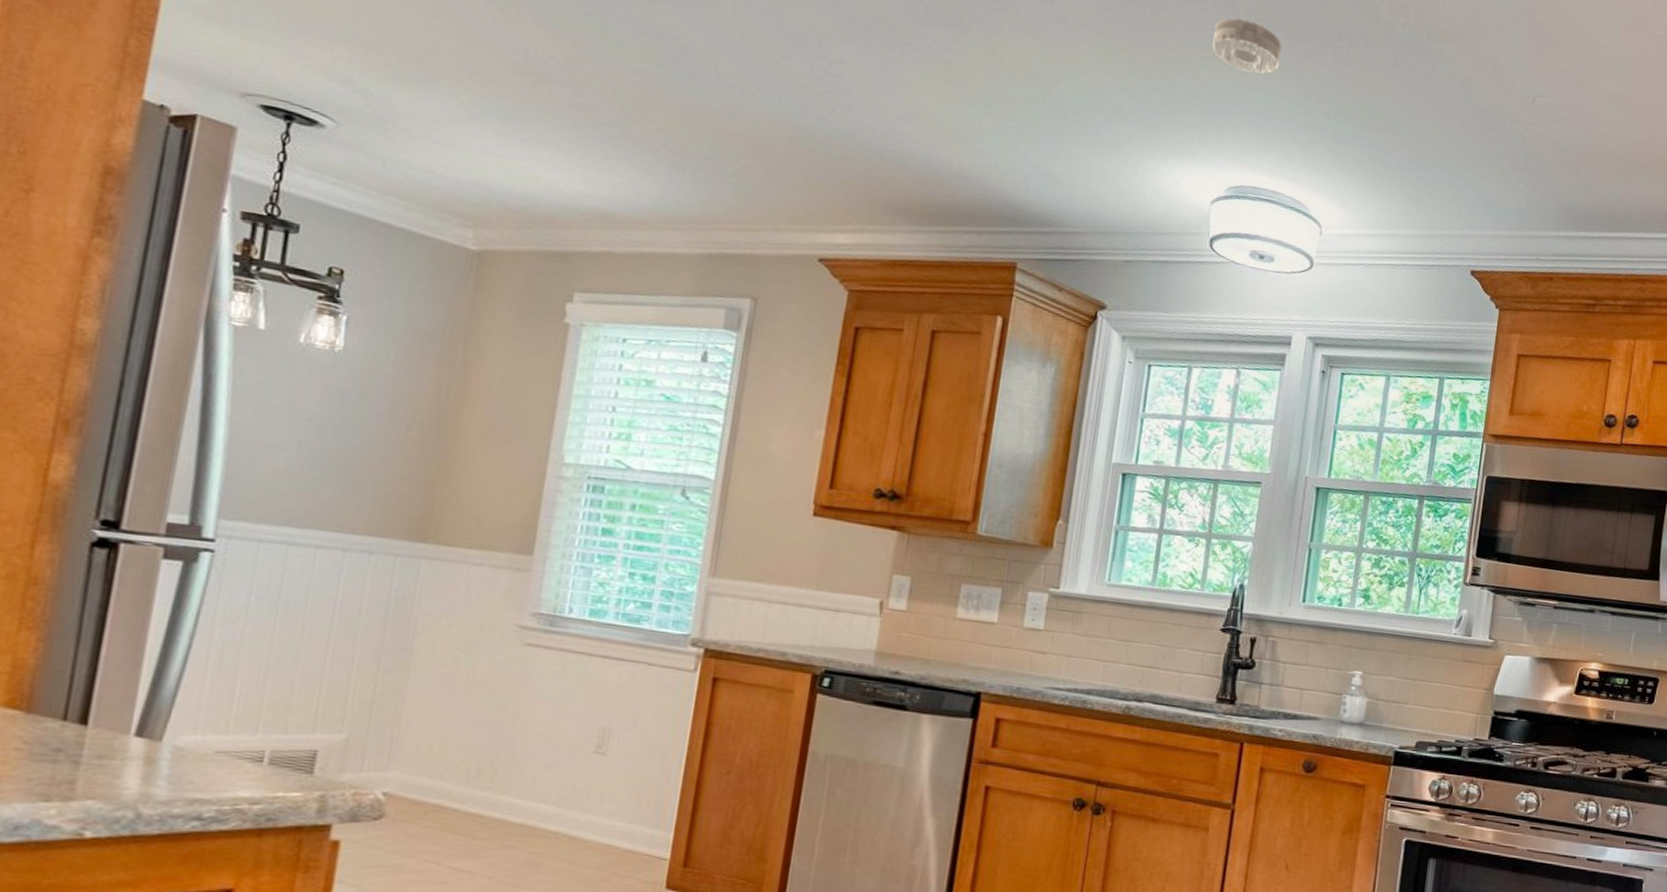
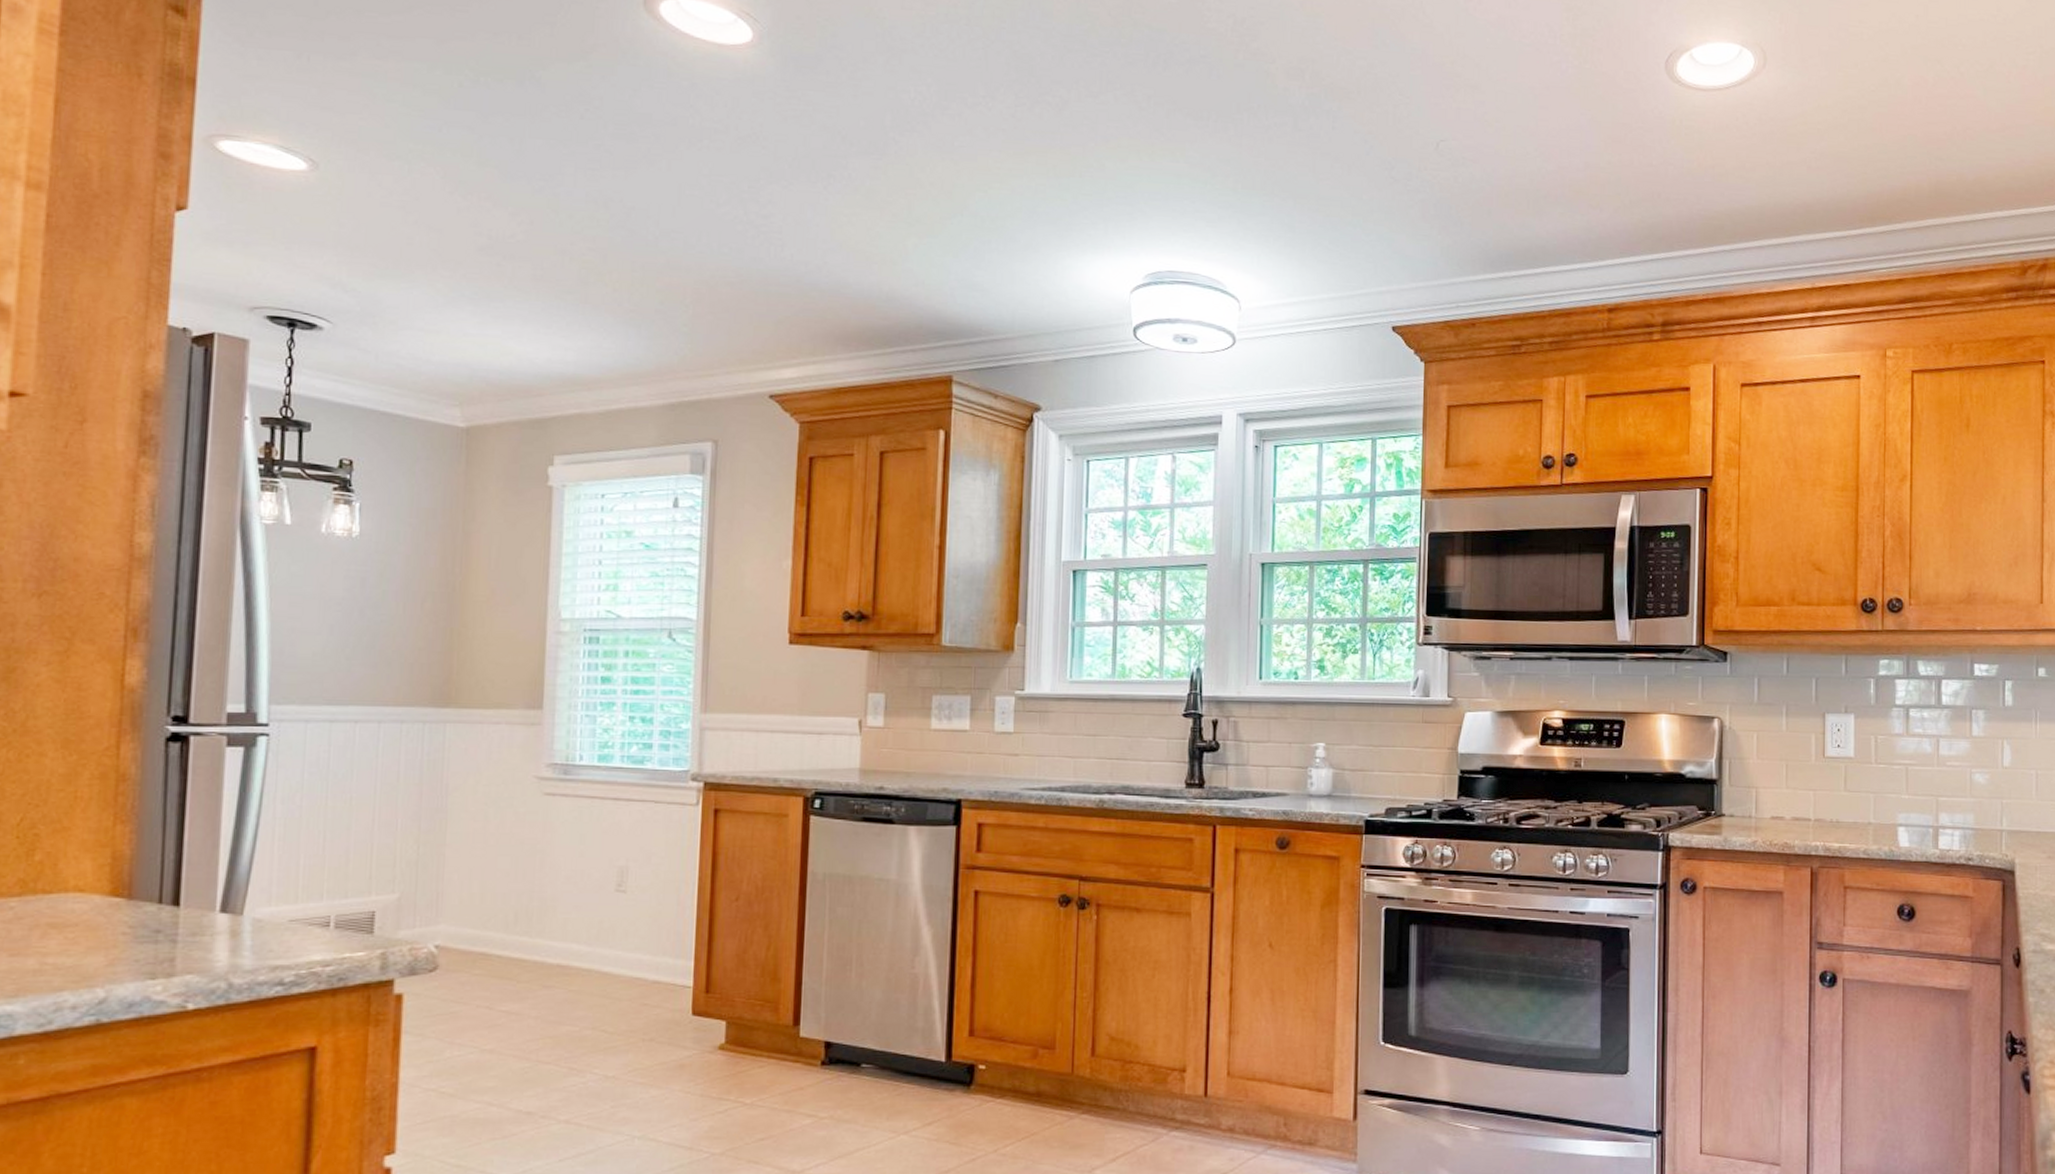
smoke detector: present [1212,17,1282,74] -> none [1116,104,1184,158]

